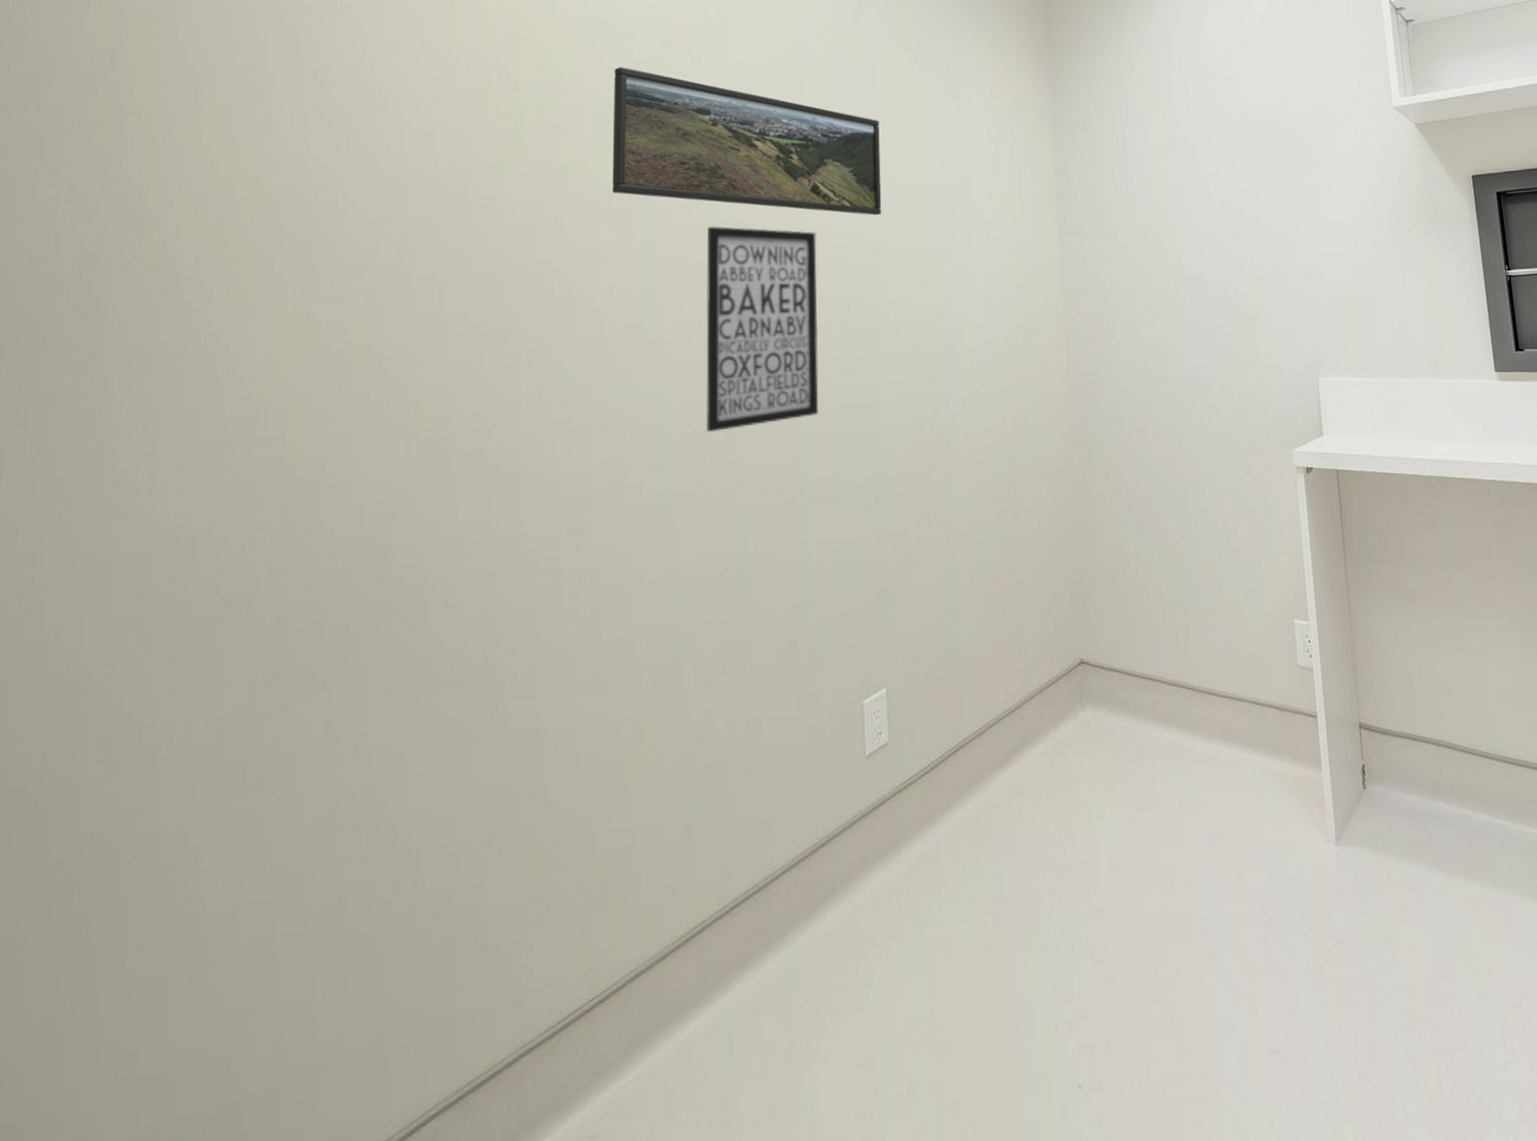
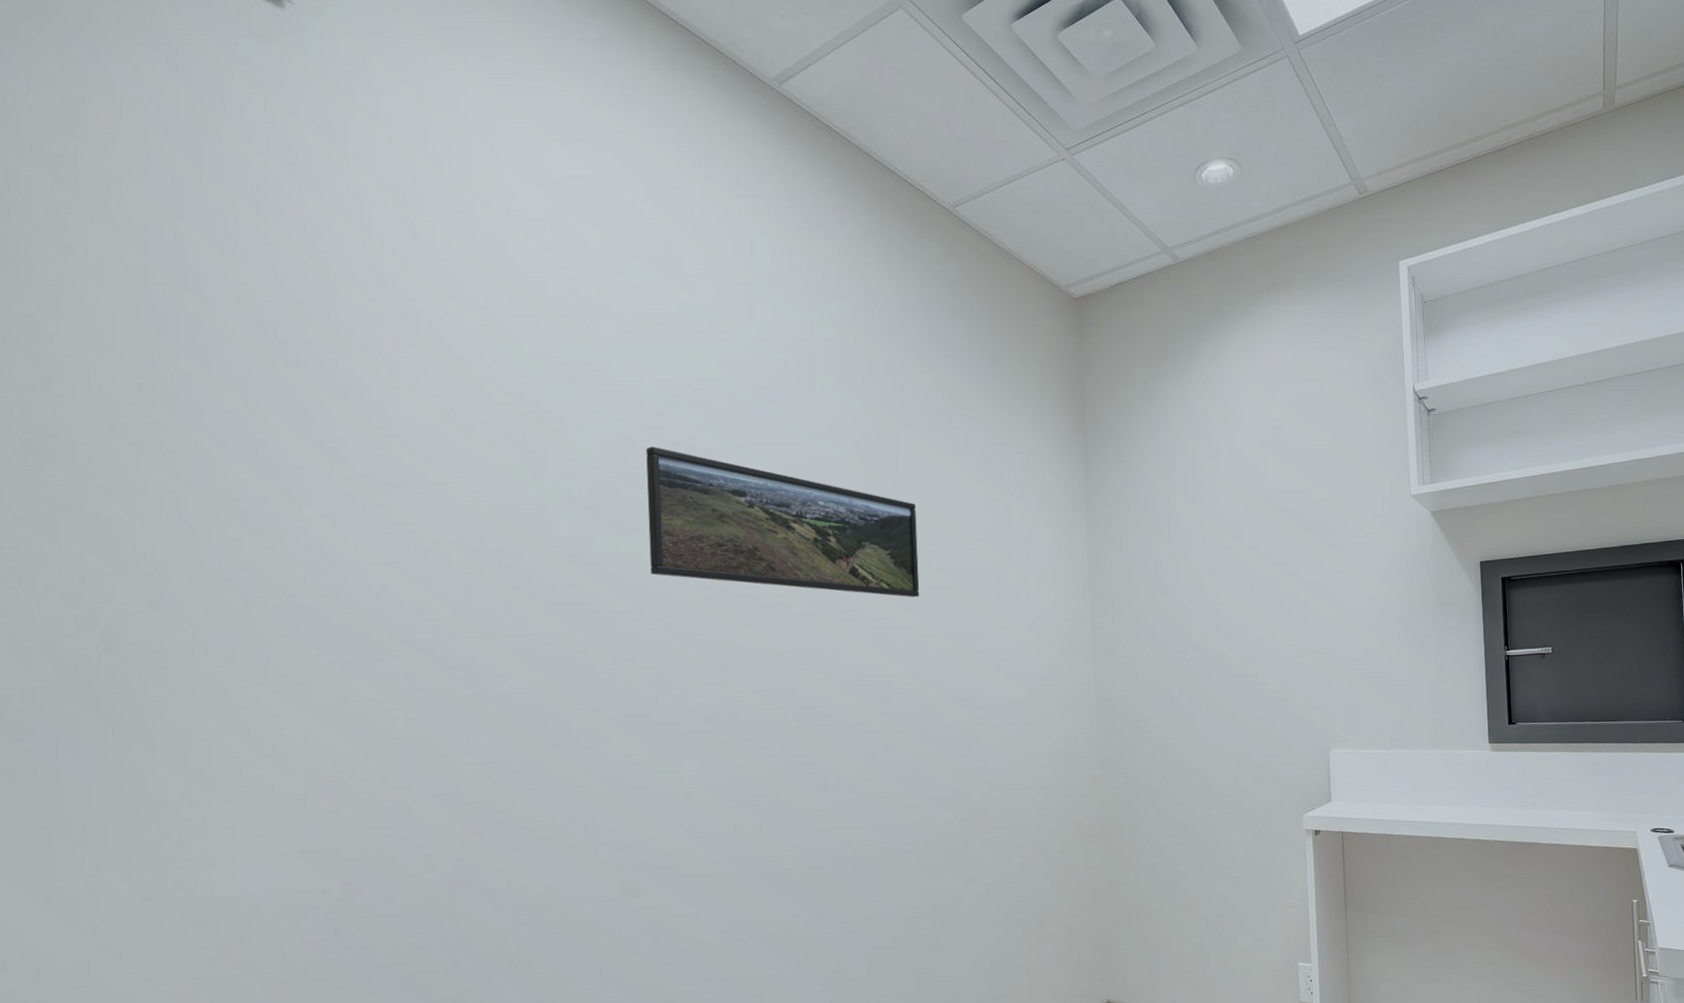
wall art: present [705,226,819,433] -> none [748,607,862,804]

